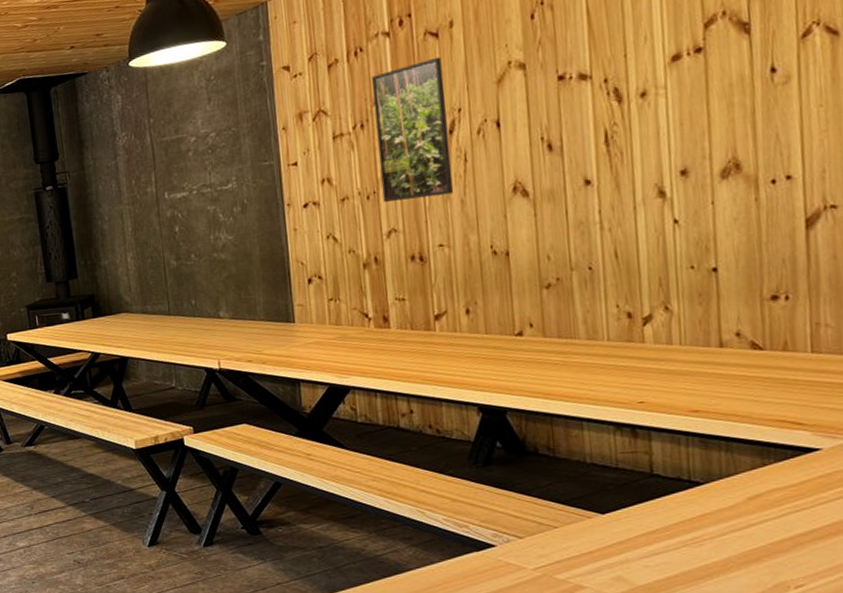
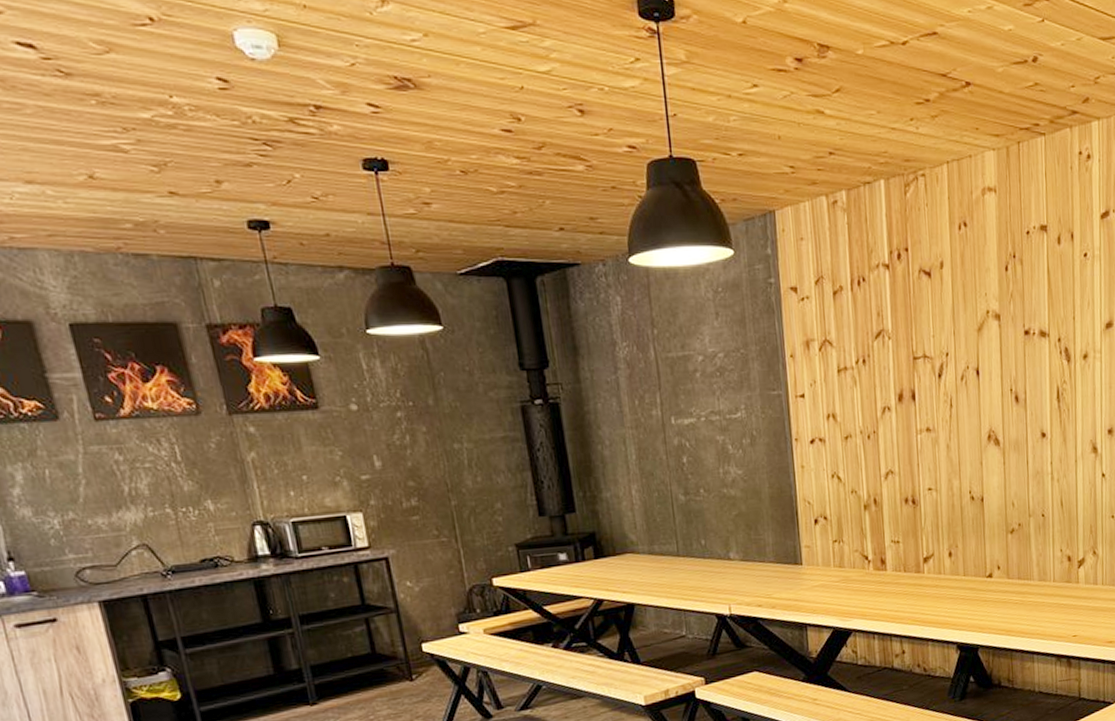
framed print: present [371,57,454,202] -> none [873,297,941,442]

